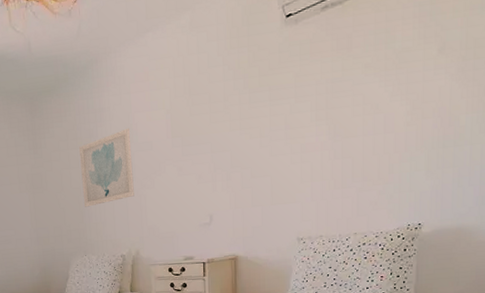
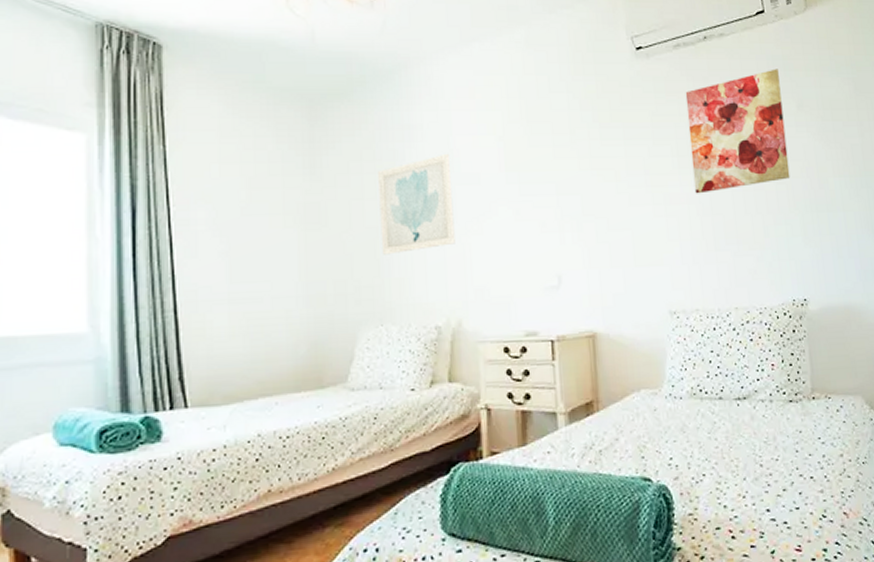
wall art: none [328,15,424,142] -> present [685,69,790,194]

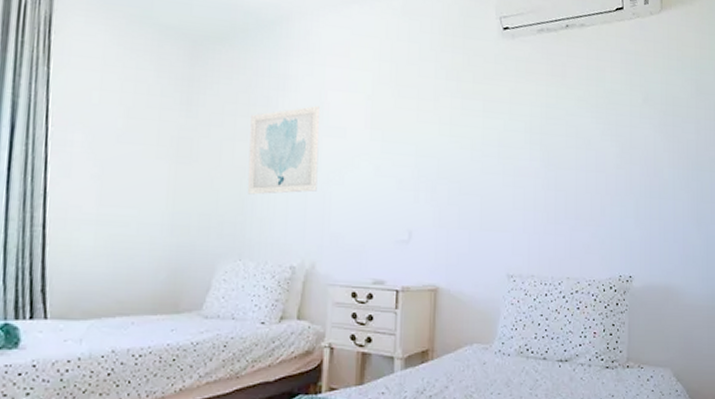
wall art: present [685,69,790,194] -> none [542,62,630,170]

